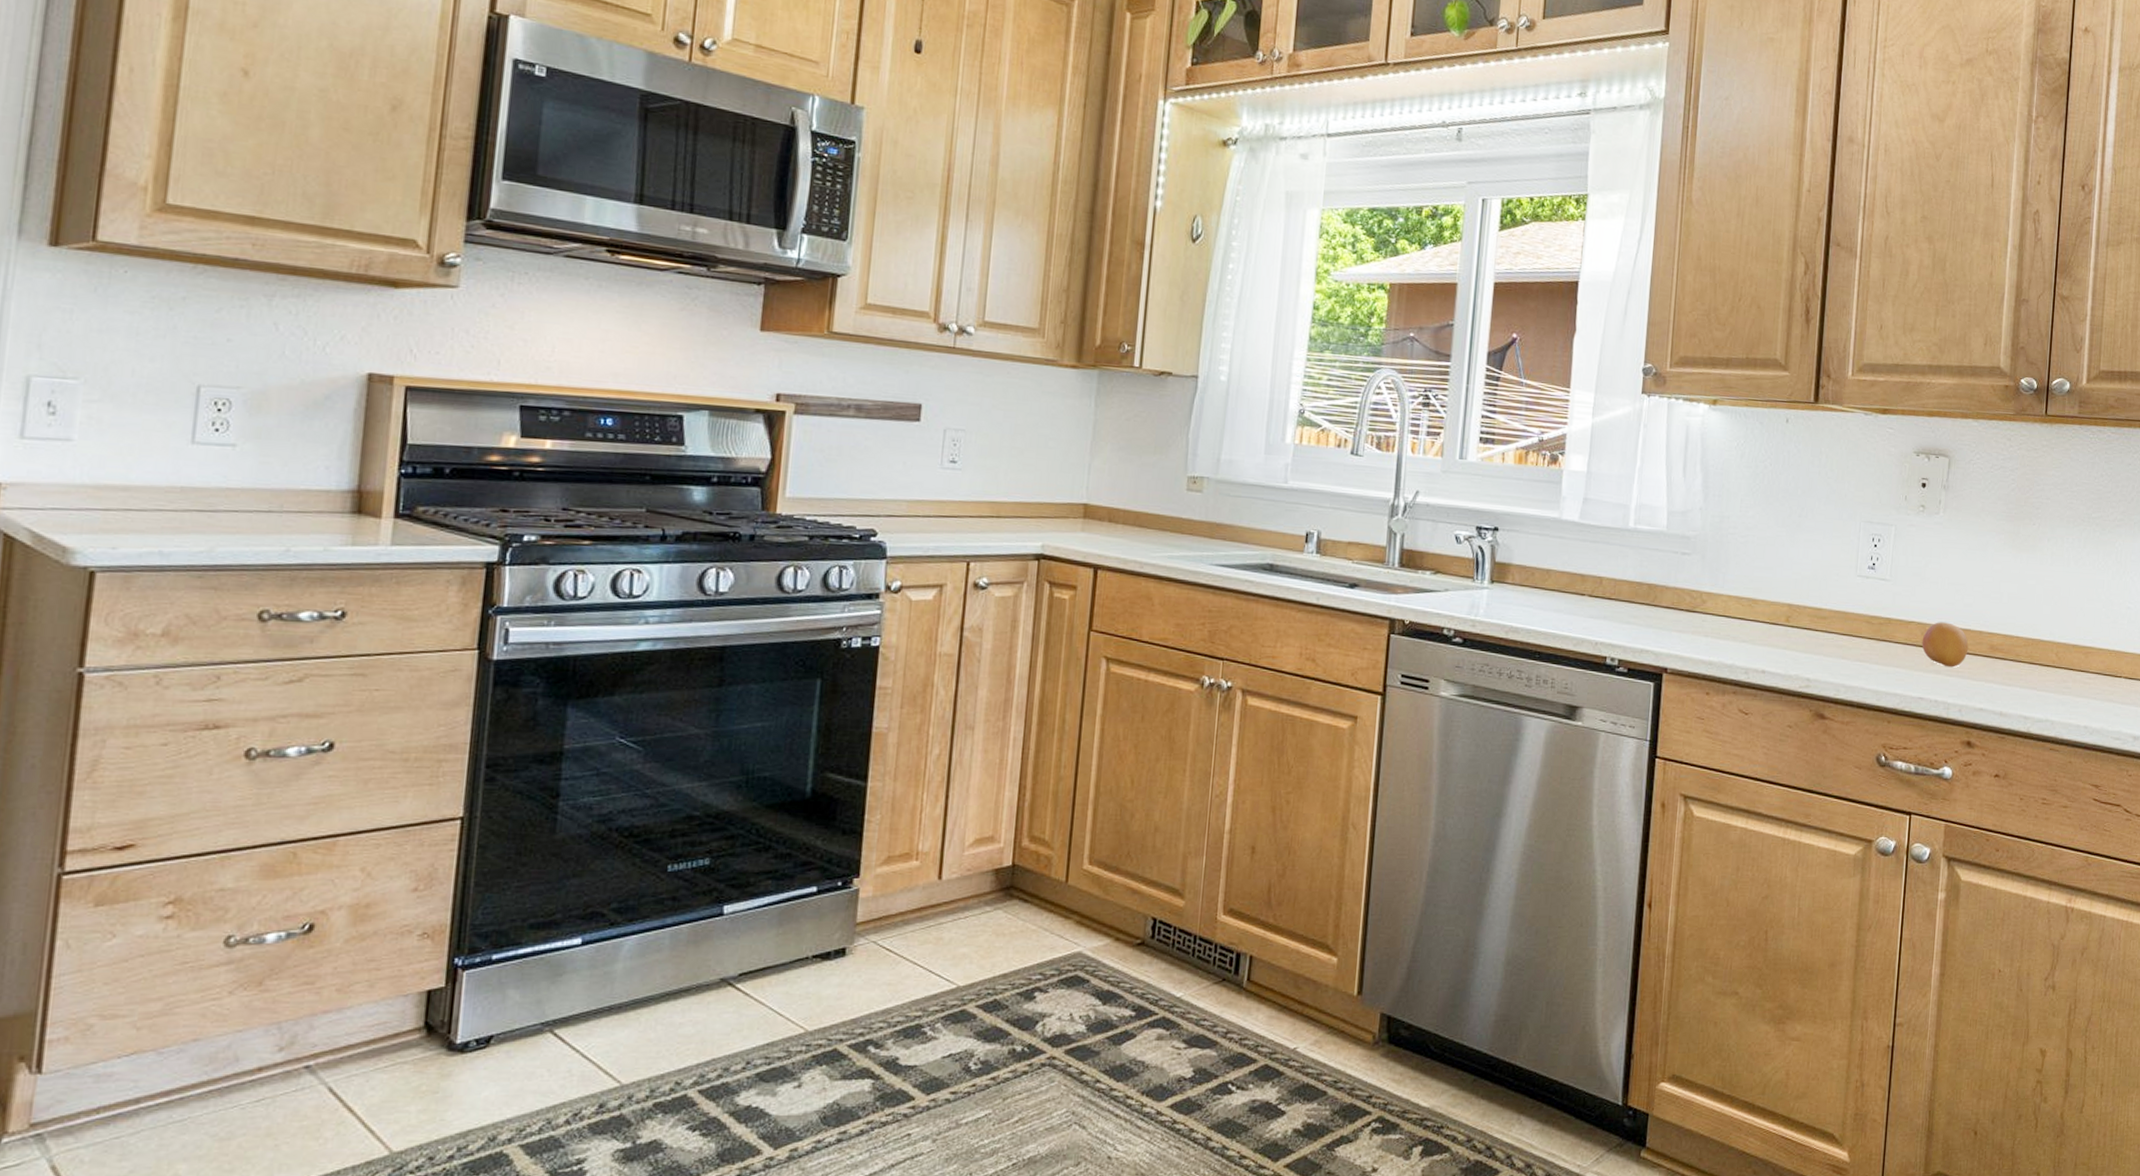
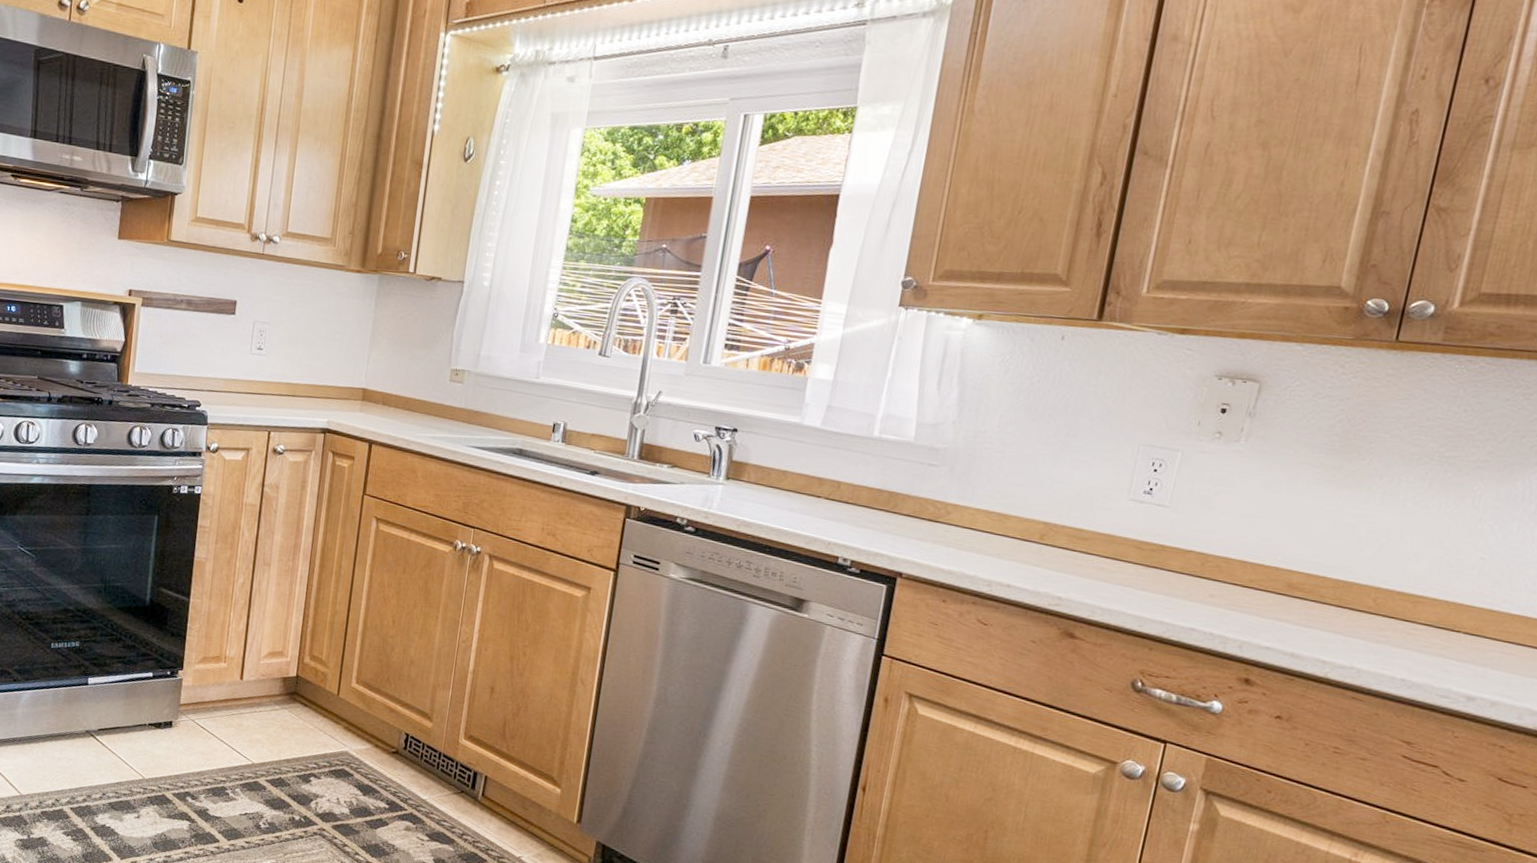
fruit: present [1921,622,1969,668] -> none [1200,553,1260,602]

